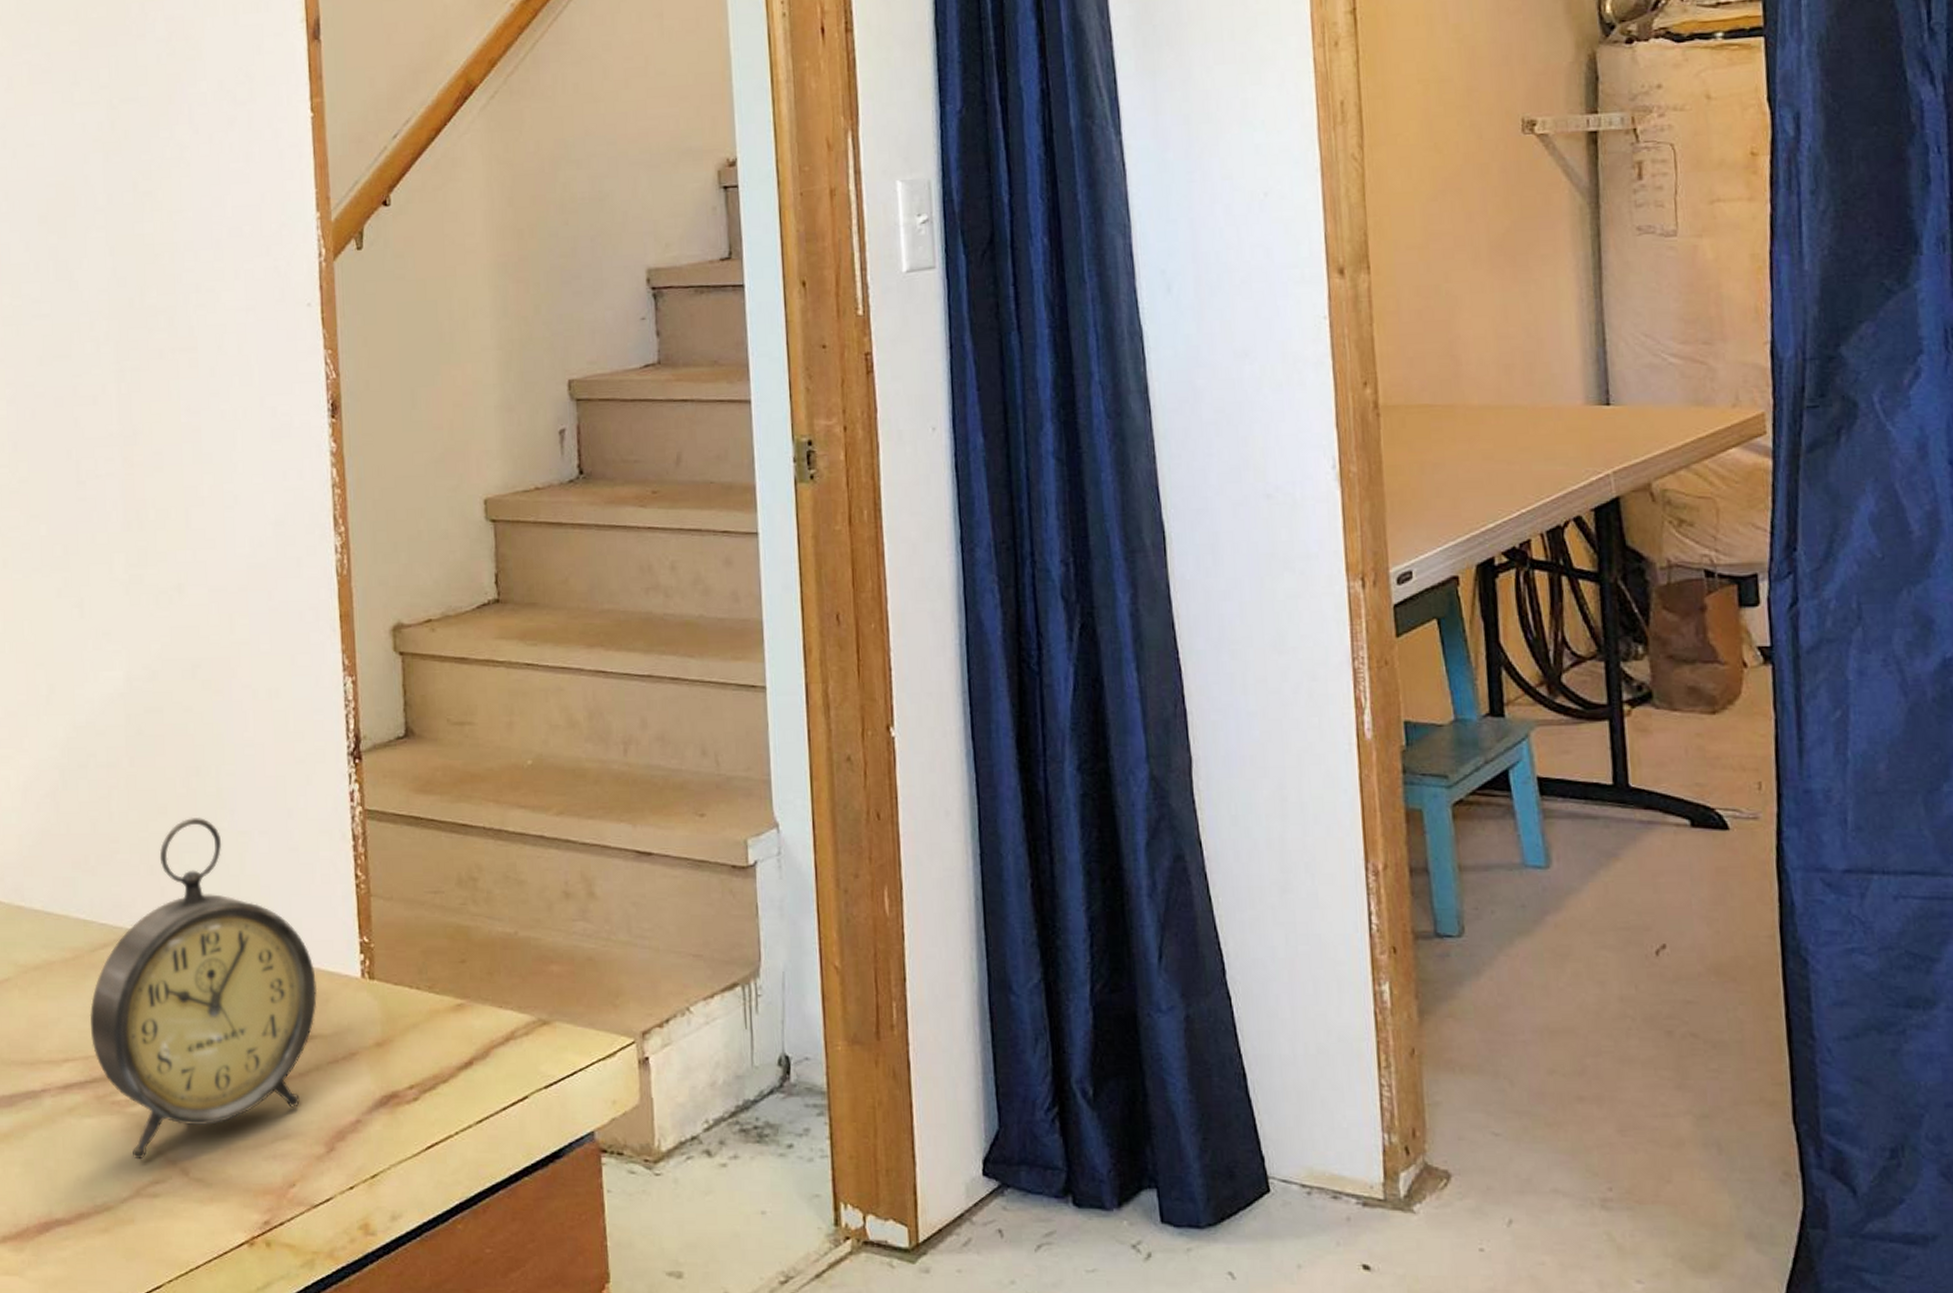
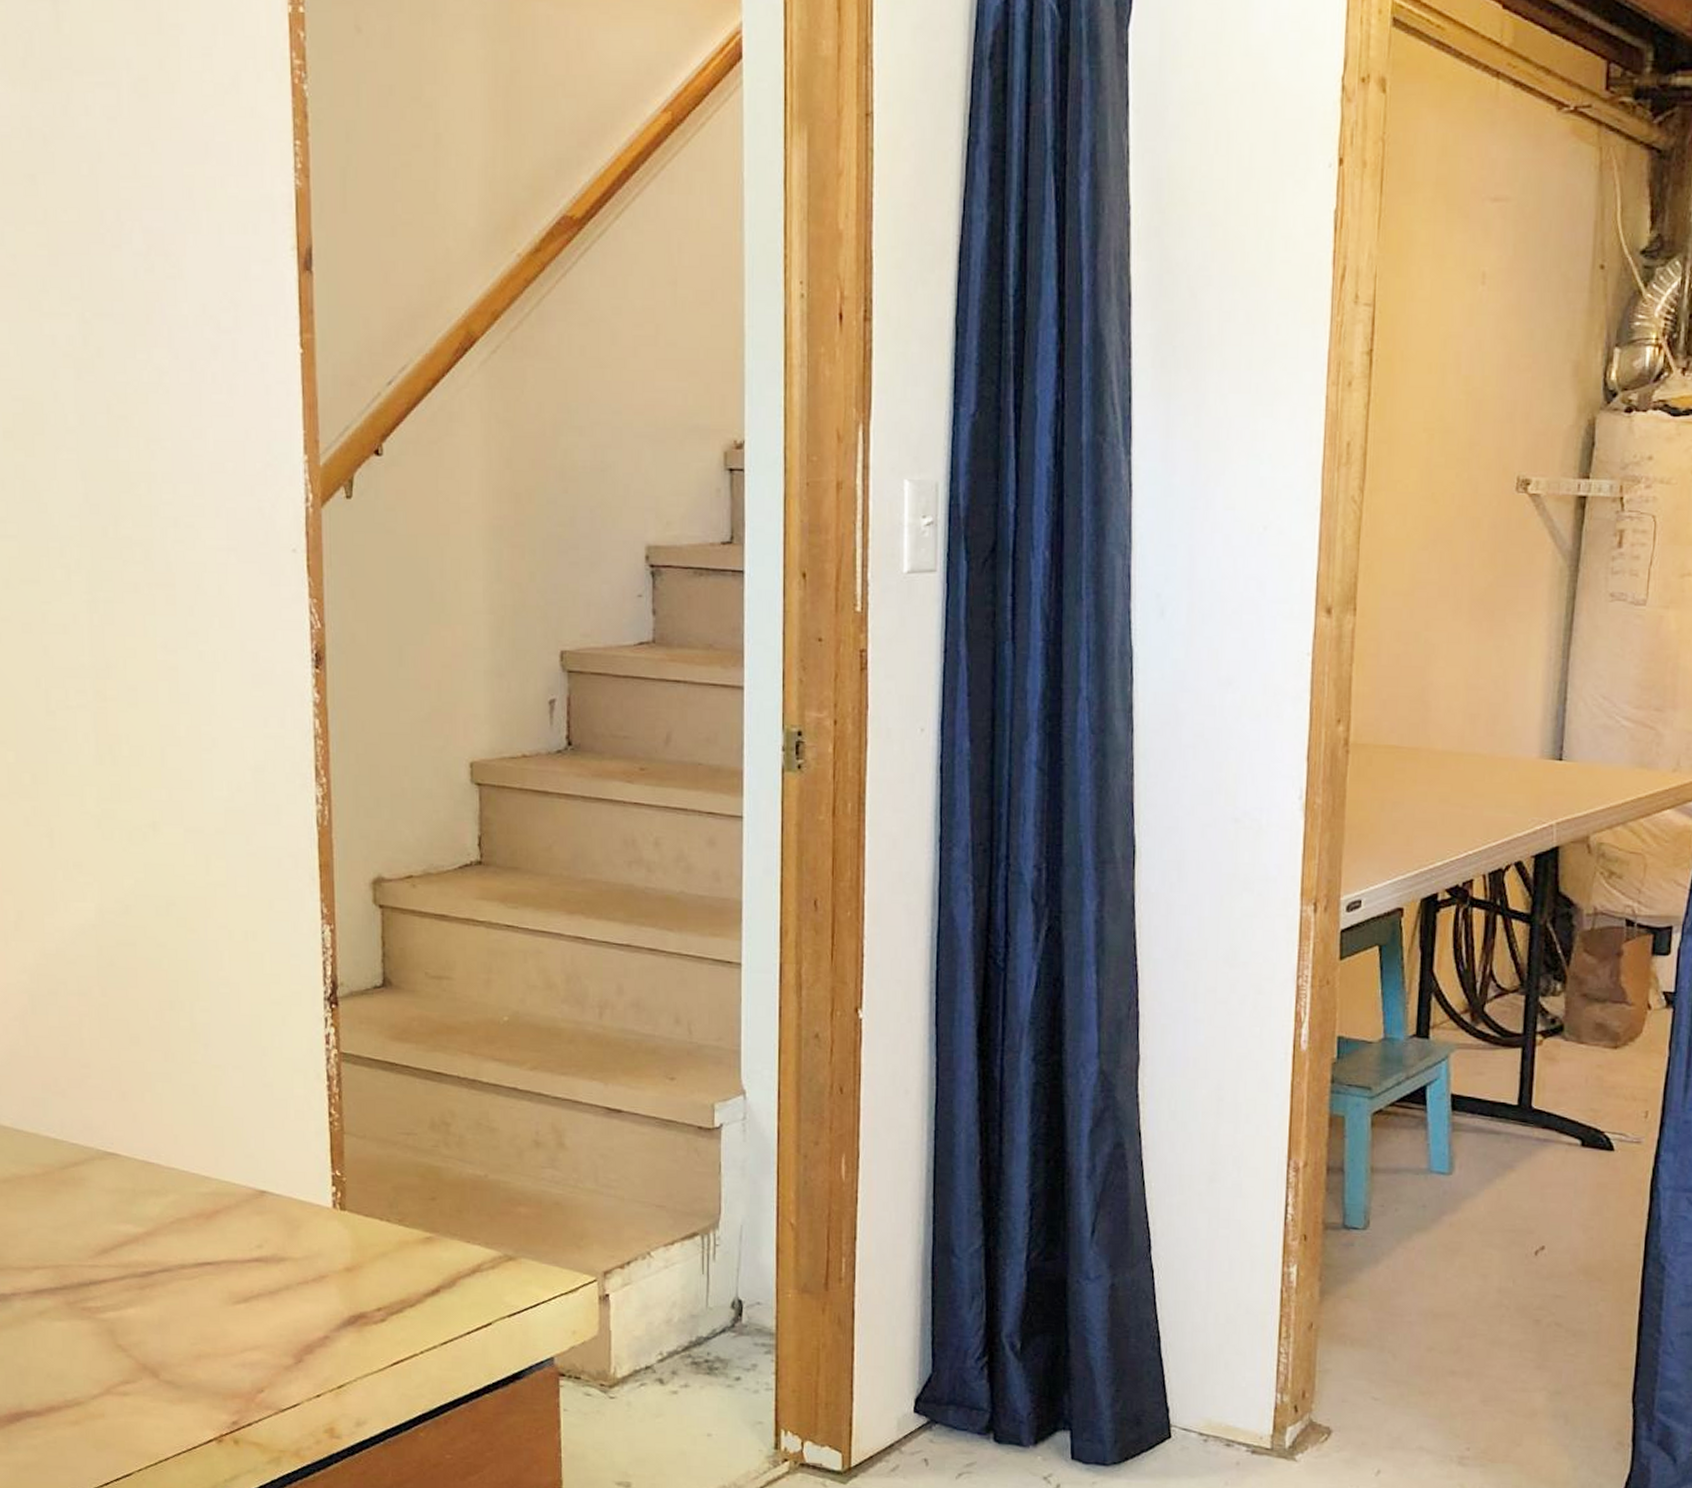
alarm clock: present [89,818,318,1160] -> none [60,1049,289,1362]

